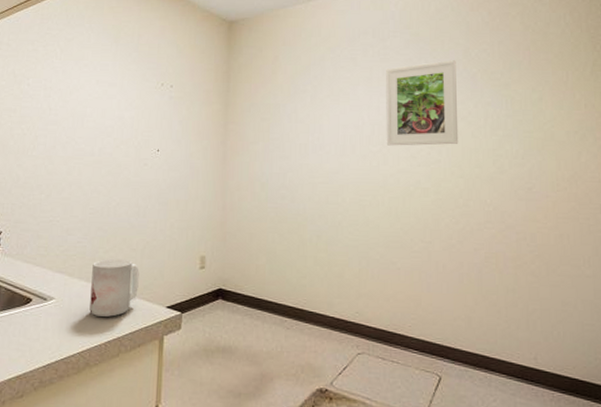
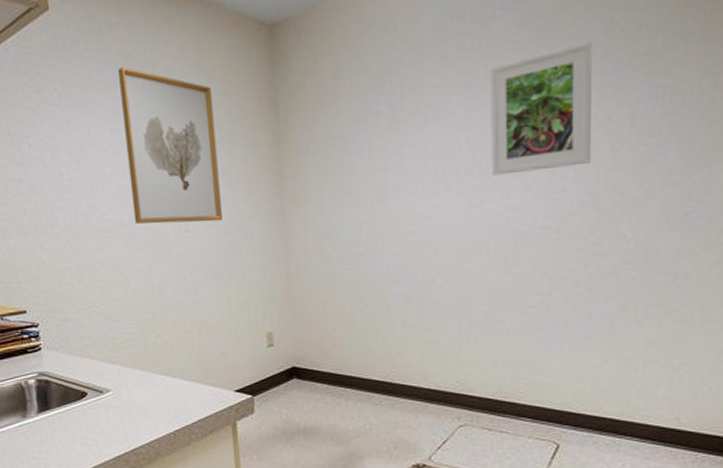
mug: present [89,258,140,318] -> none [145,342,201,407]
wall art: none [103,37,181,159] -> present [118,67,222,224]

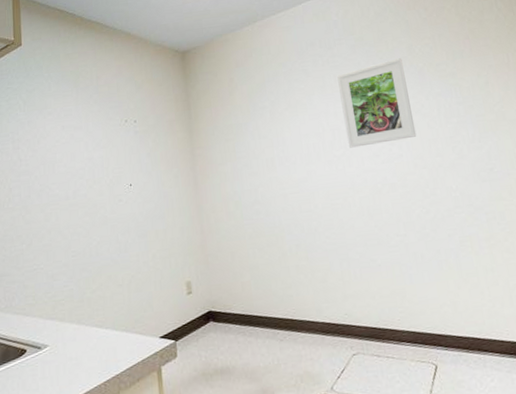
wall art: present [118,67,222,224] -> none [71,82,149,197]

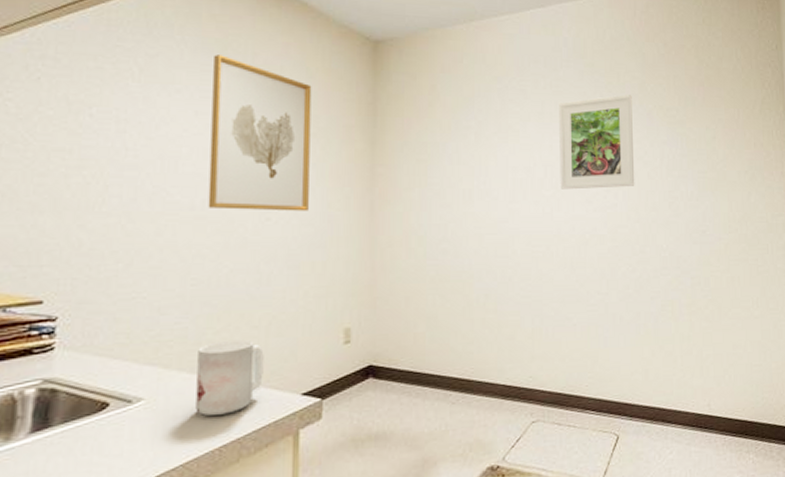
wall art: none [71,82,149,197] -> present [208,54,312,211]
mug: none [82,295,130,358] -> present [195,339,264,417]

